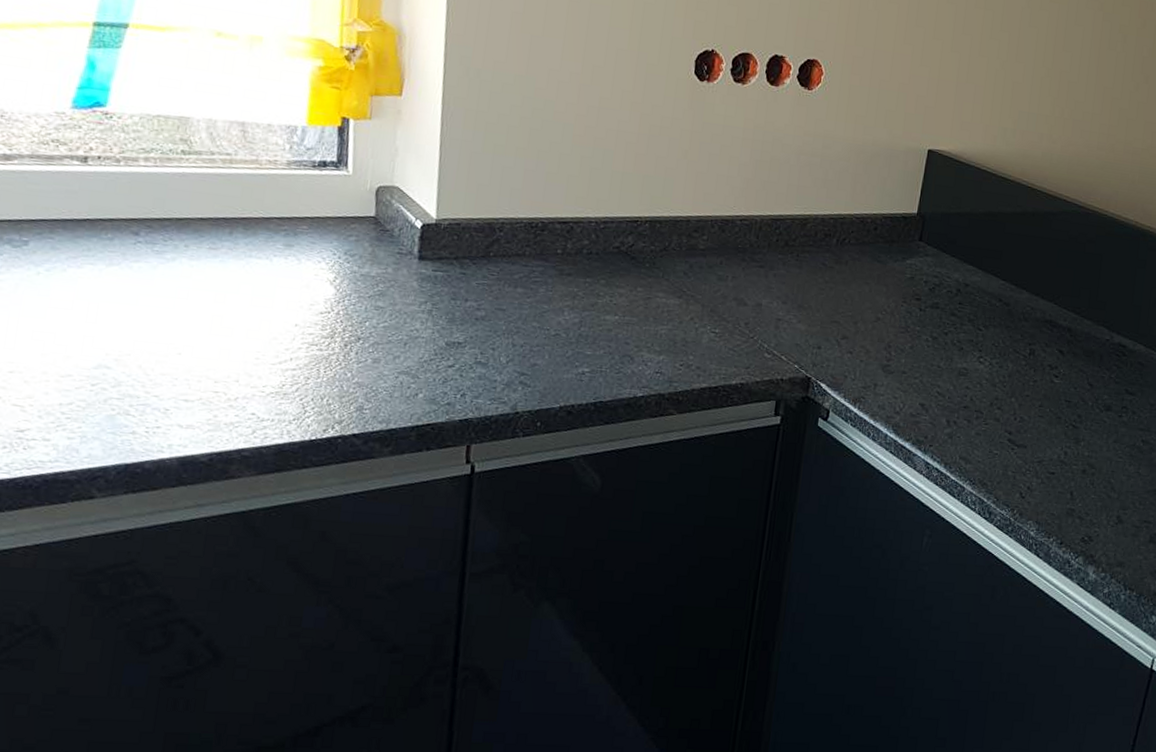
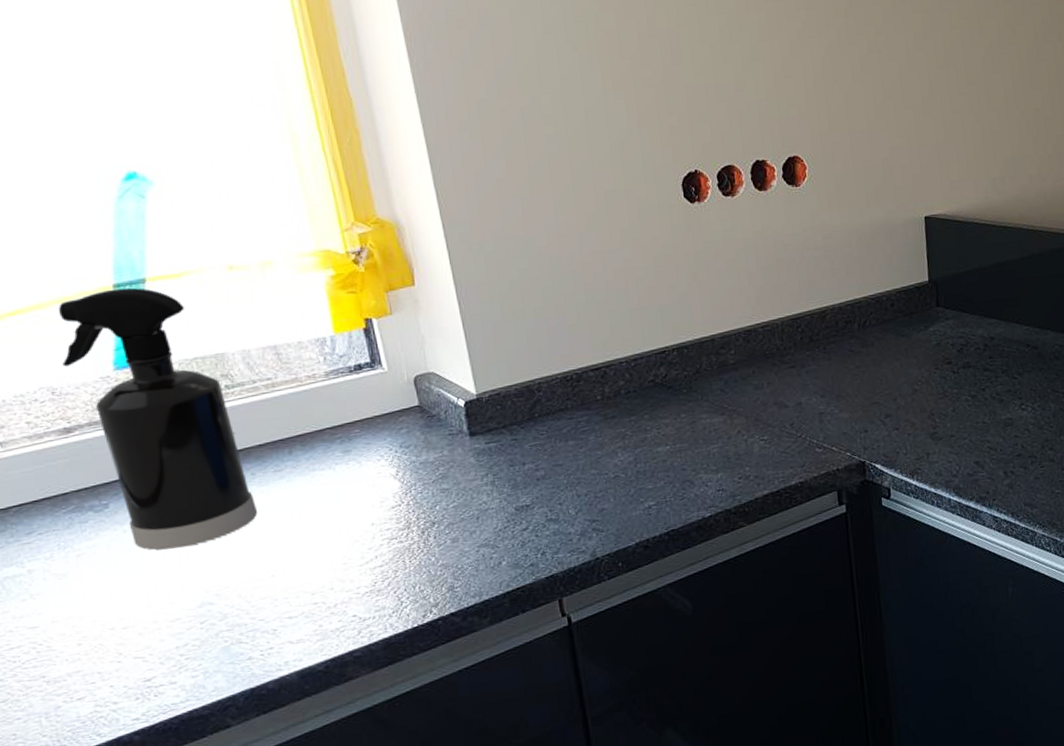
spray bottle: none [19,25,182,304] -> present [59,287,258,550]

